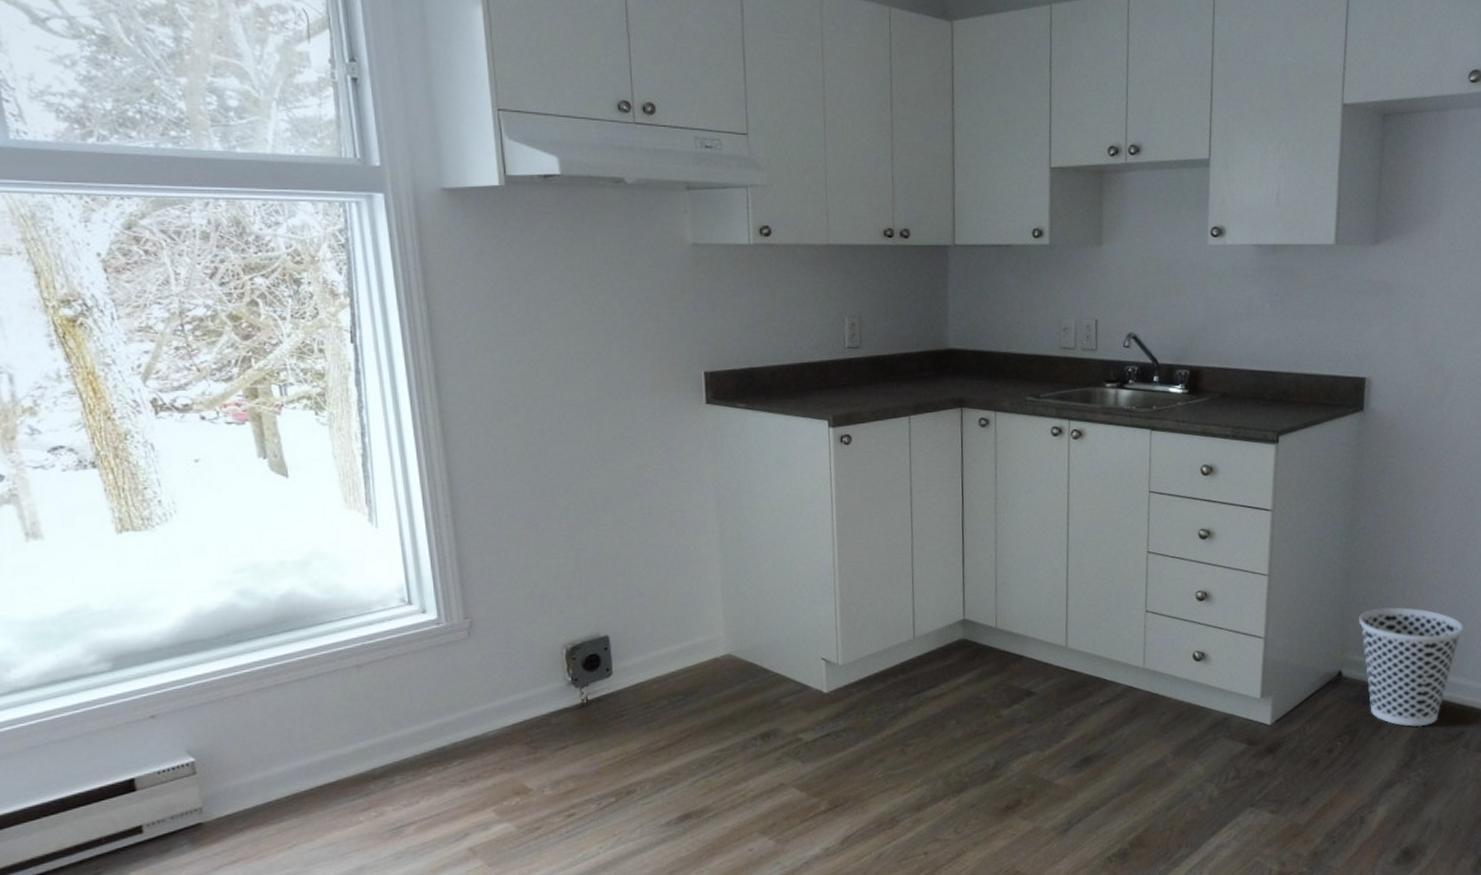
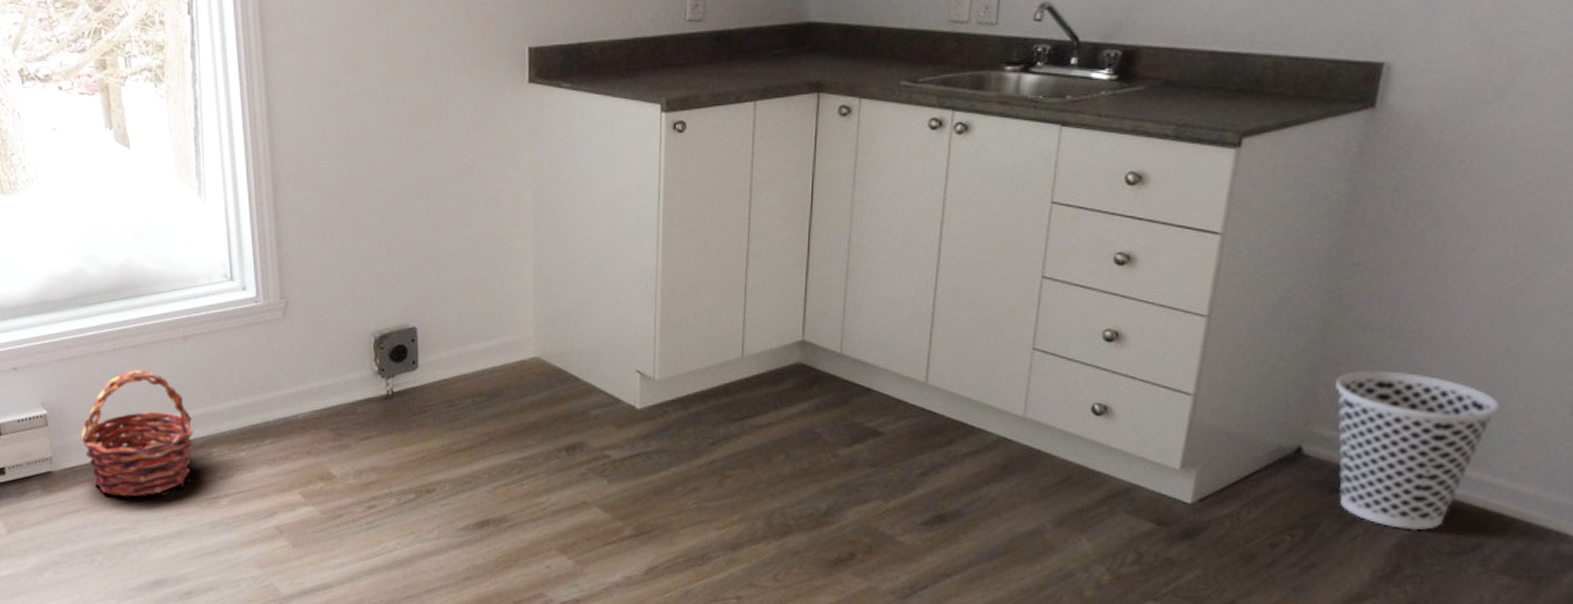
basket: none [236,703,372,839] -> present [80,369,193,497]

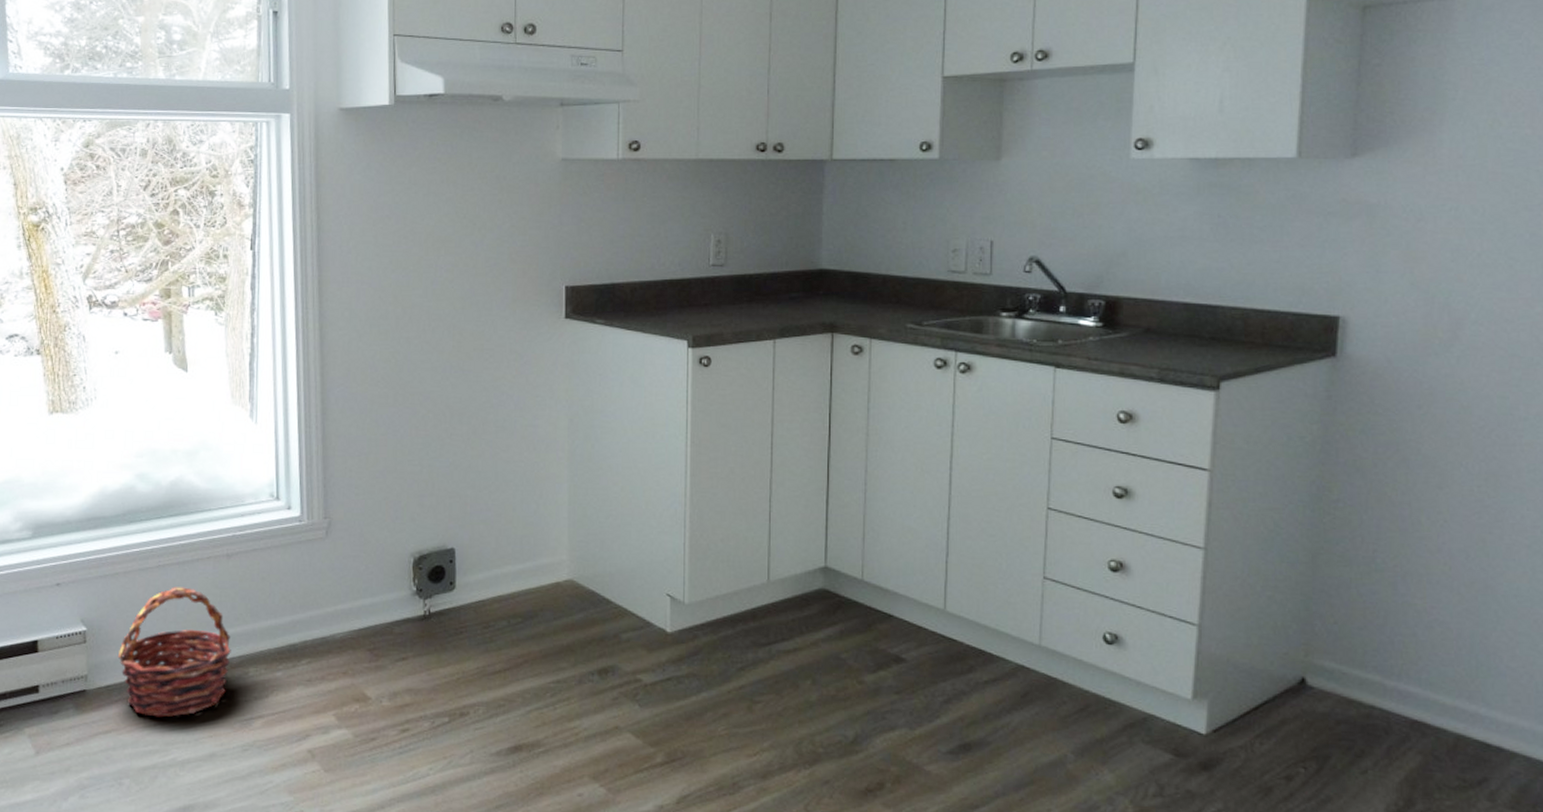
wastebasket: present [1336,370,1501,531] -> none [1330,603,1486,764]

